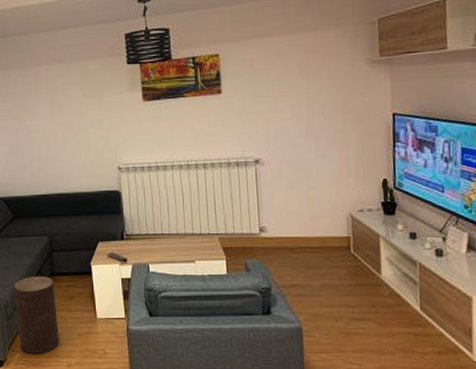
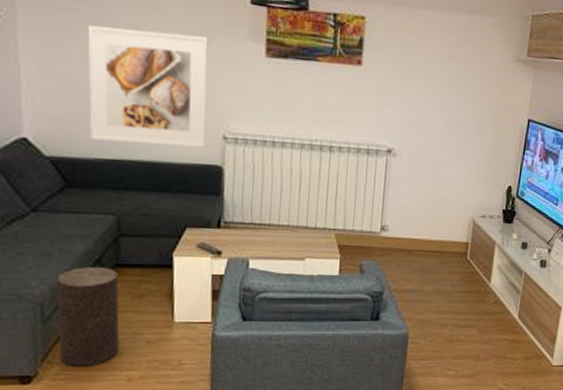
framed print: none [19,95,107,182] -> present [87,25,209,148]

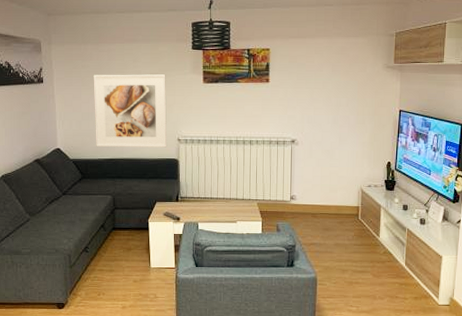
stool: present [57,266,120,366] -> none [78,229,116,298]

